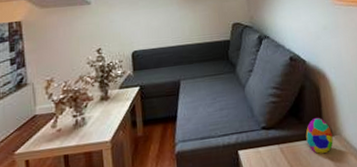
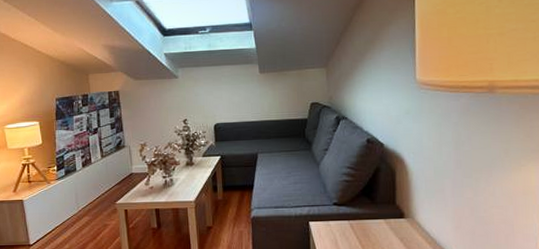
decorative egg: present [305,117,333,154] -> none [377,199,405,234]

